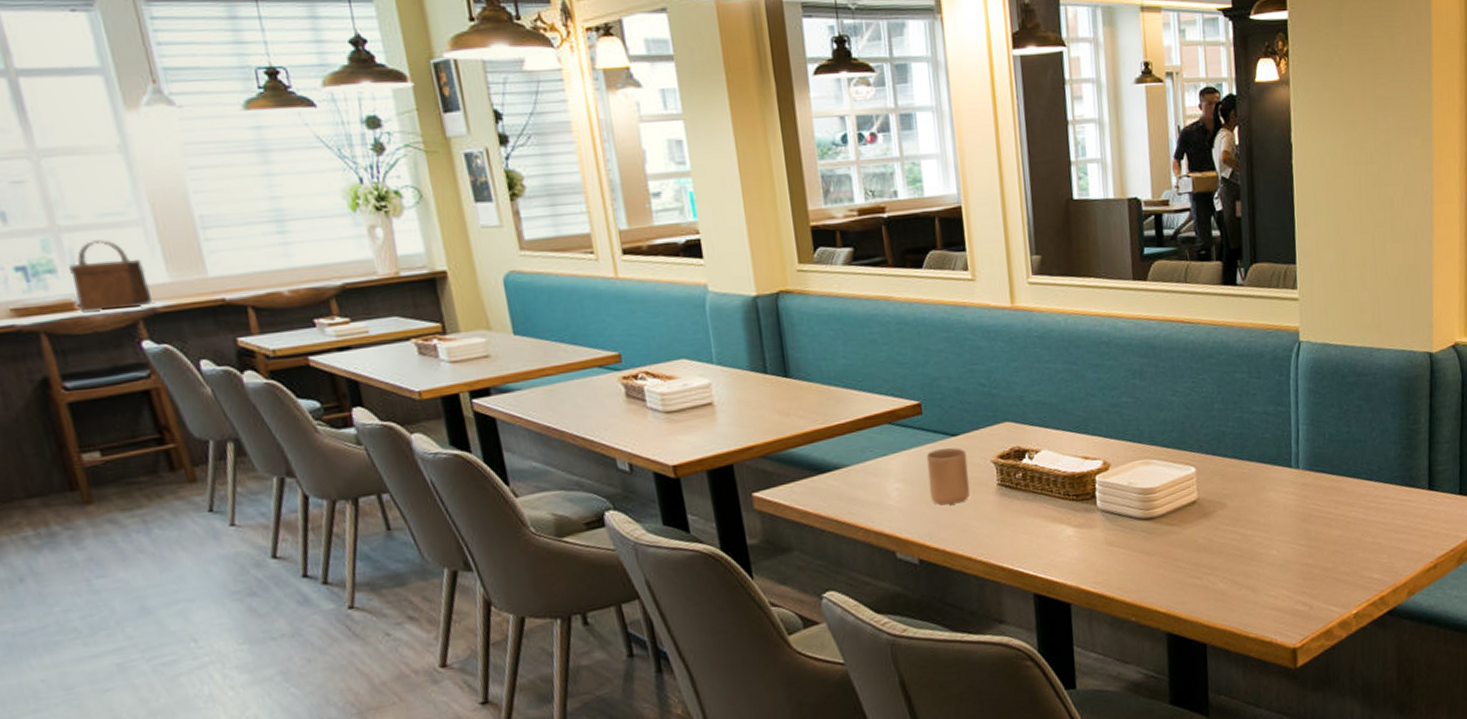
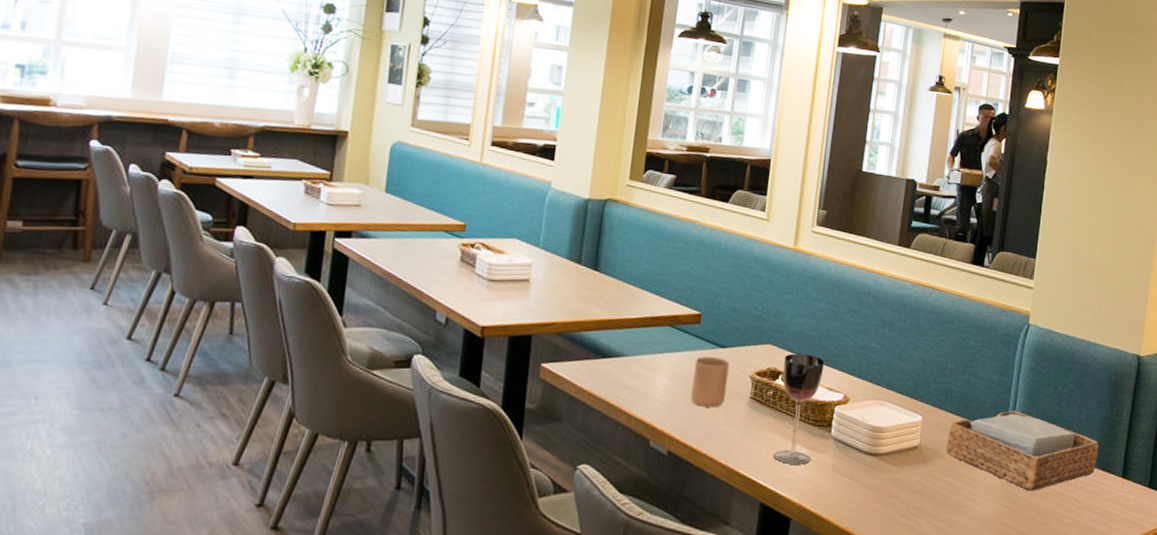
handbag: present [69,240,152,312] -> none [52,56,115,113]
wineglass: none [1026,424,1081,548] -> present [773,353,825,465]
napkin holder: none [1227,440,1399,524] -> present [945,410,1099,491]

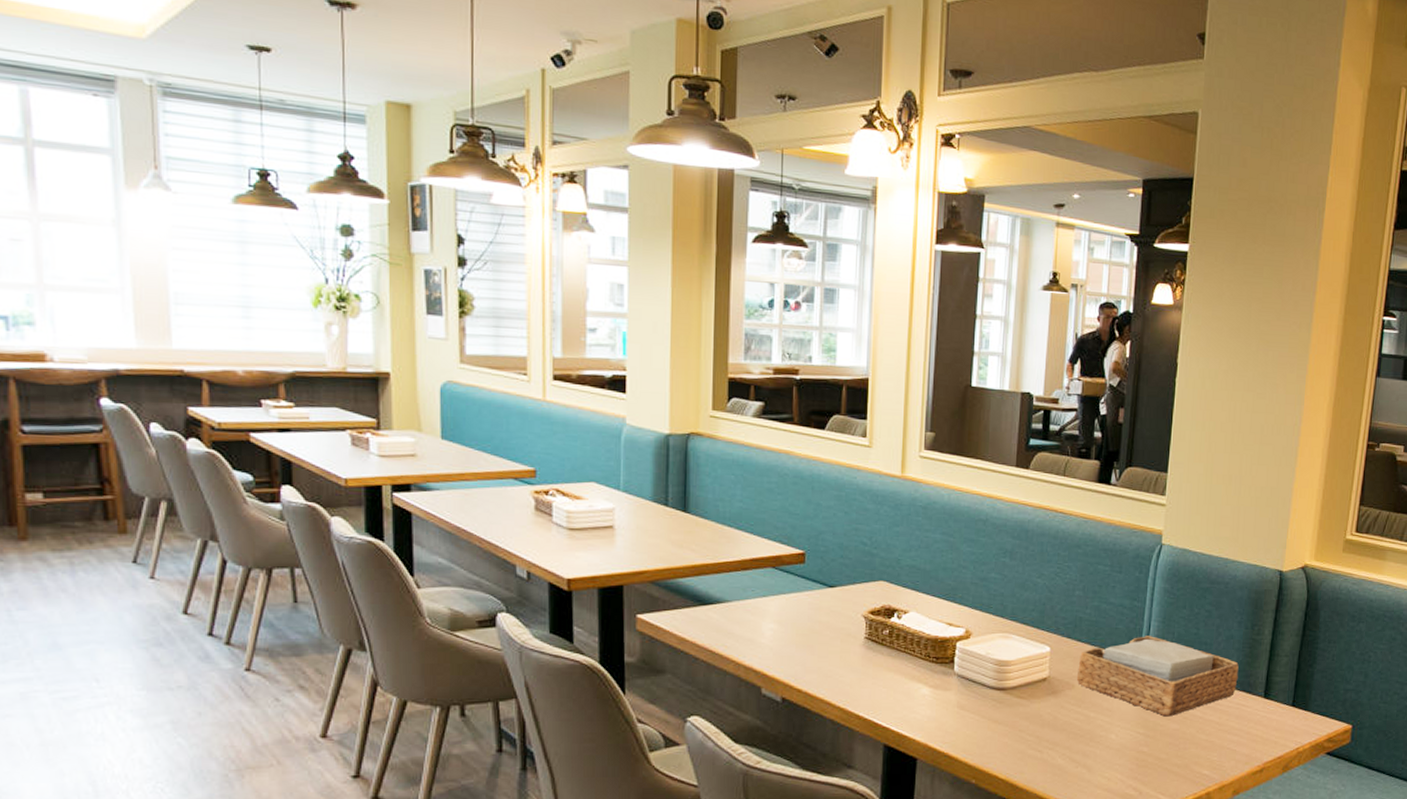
cup: present [690,356,730,408] -> none [801,597,840,650]
wineglass: present [773,353,825,465] -> none [894,589,943,704]

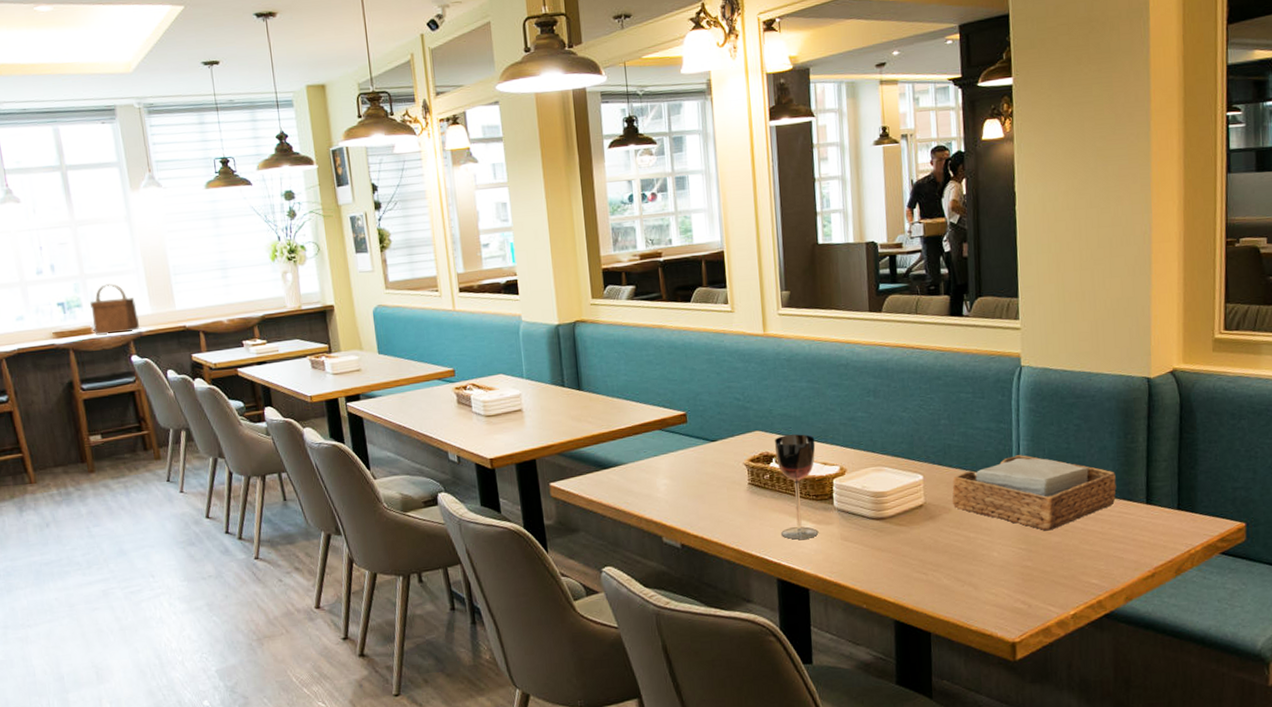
handbag: none [48,301,118,367] -> present [90,283,139,335]
wineglass: none [894,589,943,704] -> present [774,434,819,540]

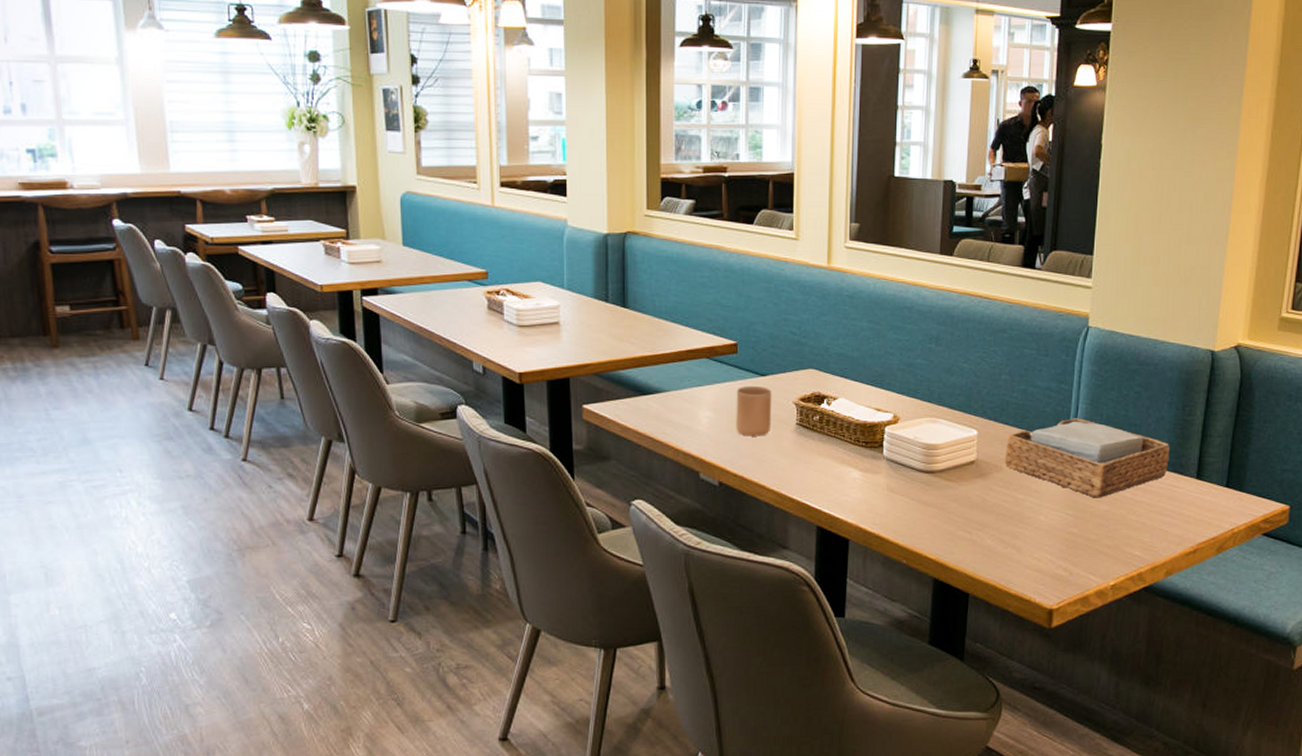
handbag: present [90,283,139,335] -> none [67,134,125,191]
cup: none [689,451,726,499] -> present [736,385,772,436]
wineglass: present [774,434,819,540] -> none [826,376,870,487]

